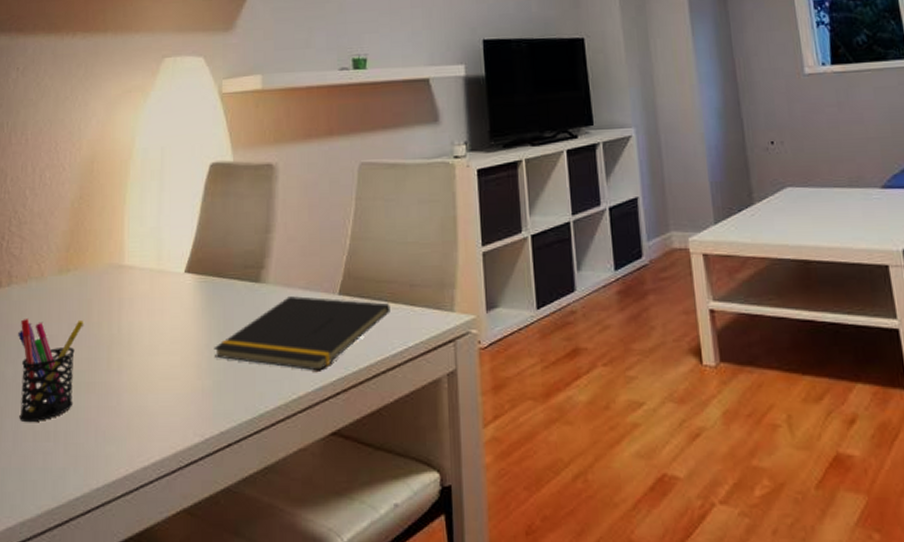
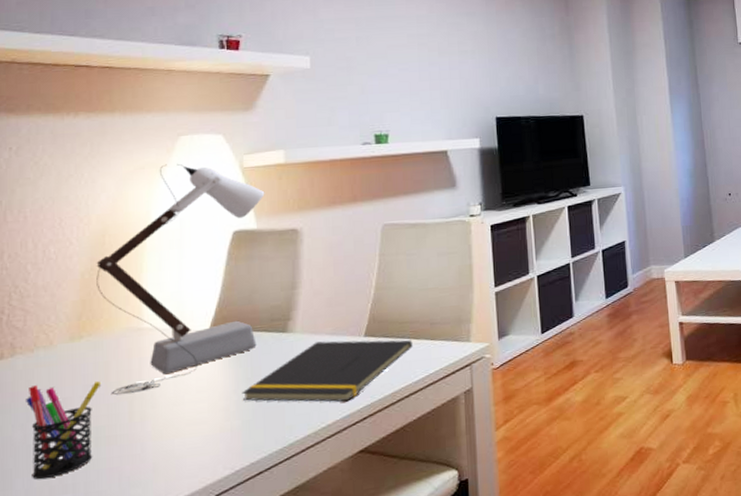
desk lamp: none [84,87,242,337] -> present [96,163,265,395]

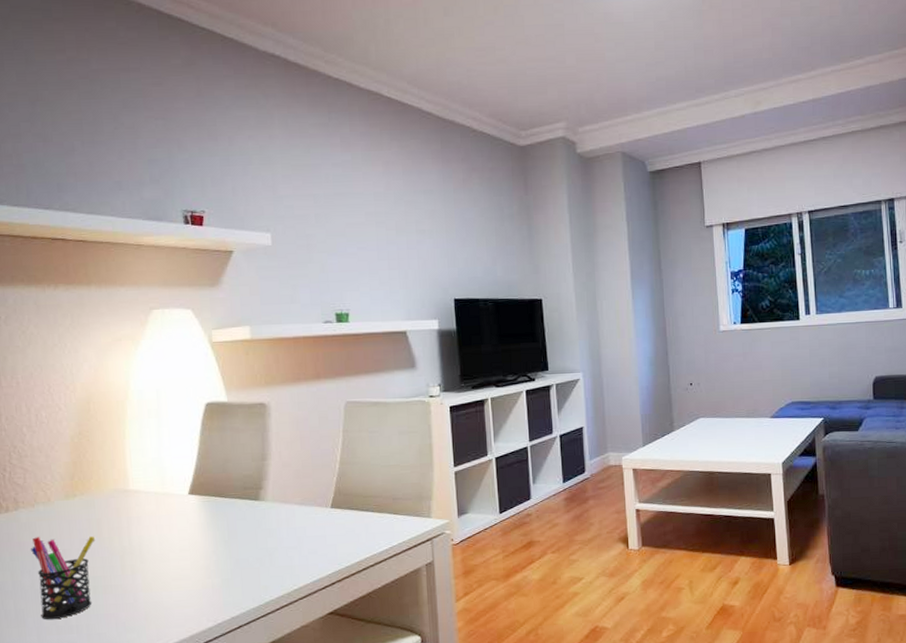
desk lamp: present [96,163,265,395] -> none [83,336,234,549]
notepad: present [242,340,413,402] -> none [220,510,377,567]

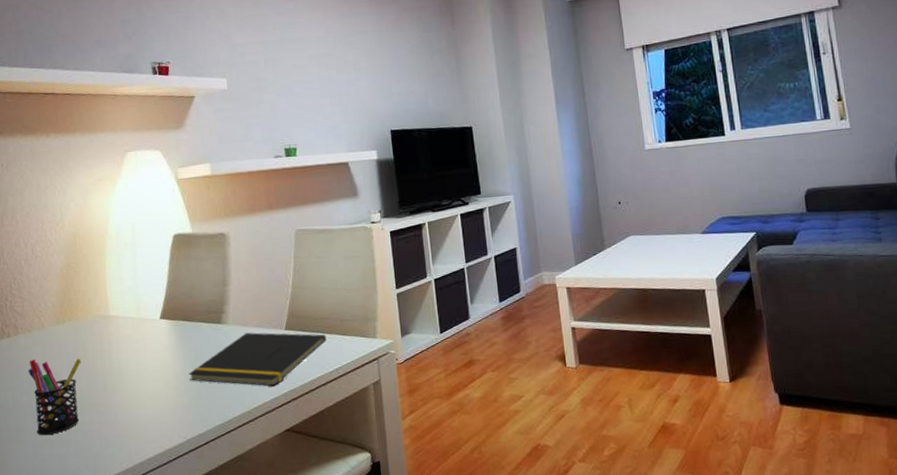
notepad: none [220,510,377,567] -> present [188,332,327,387]

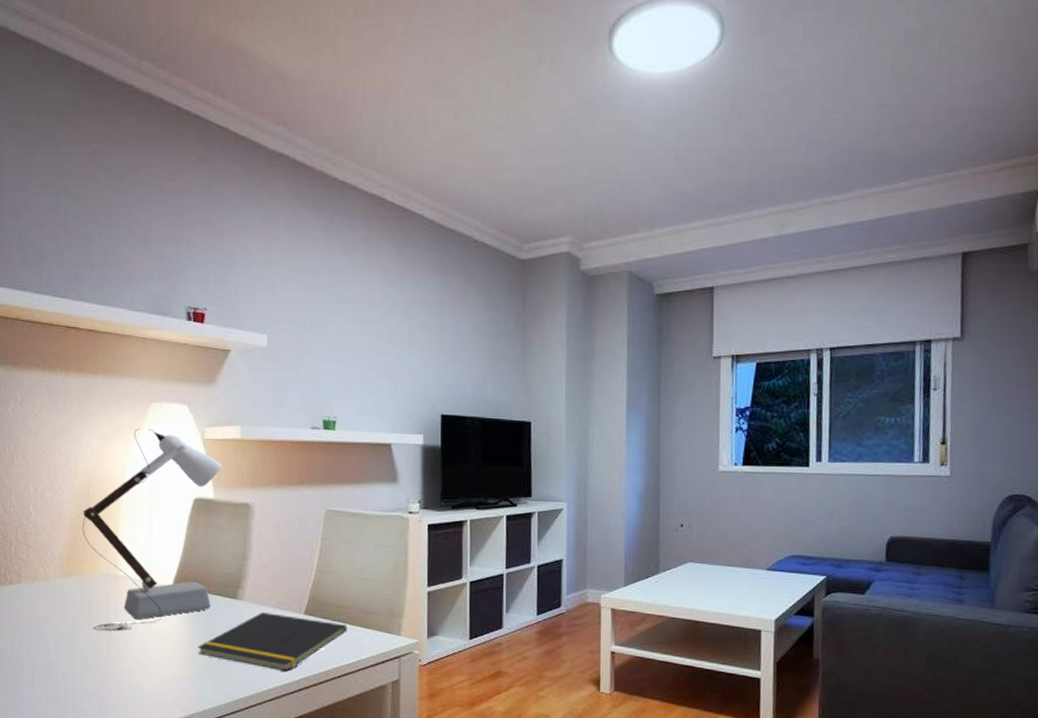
pen holder: present [28,358,82,436] -> none [29,611,86,691]
desk lamp: none [71,176,198,370] -> present [82,428,223,631]

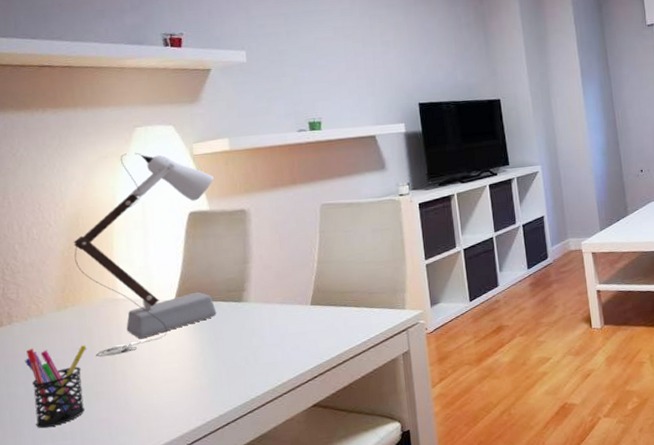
pen holder: none [29,611,86,691] -> present [25,344,87,429]
notepad: present [197,612,347,672] -> none [207,308,354,363]

